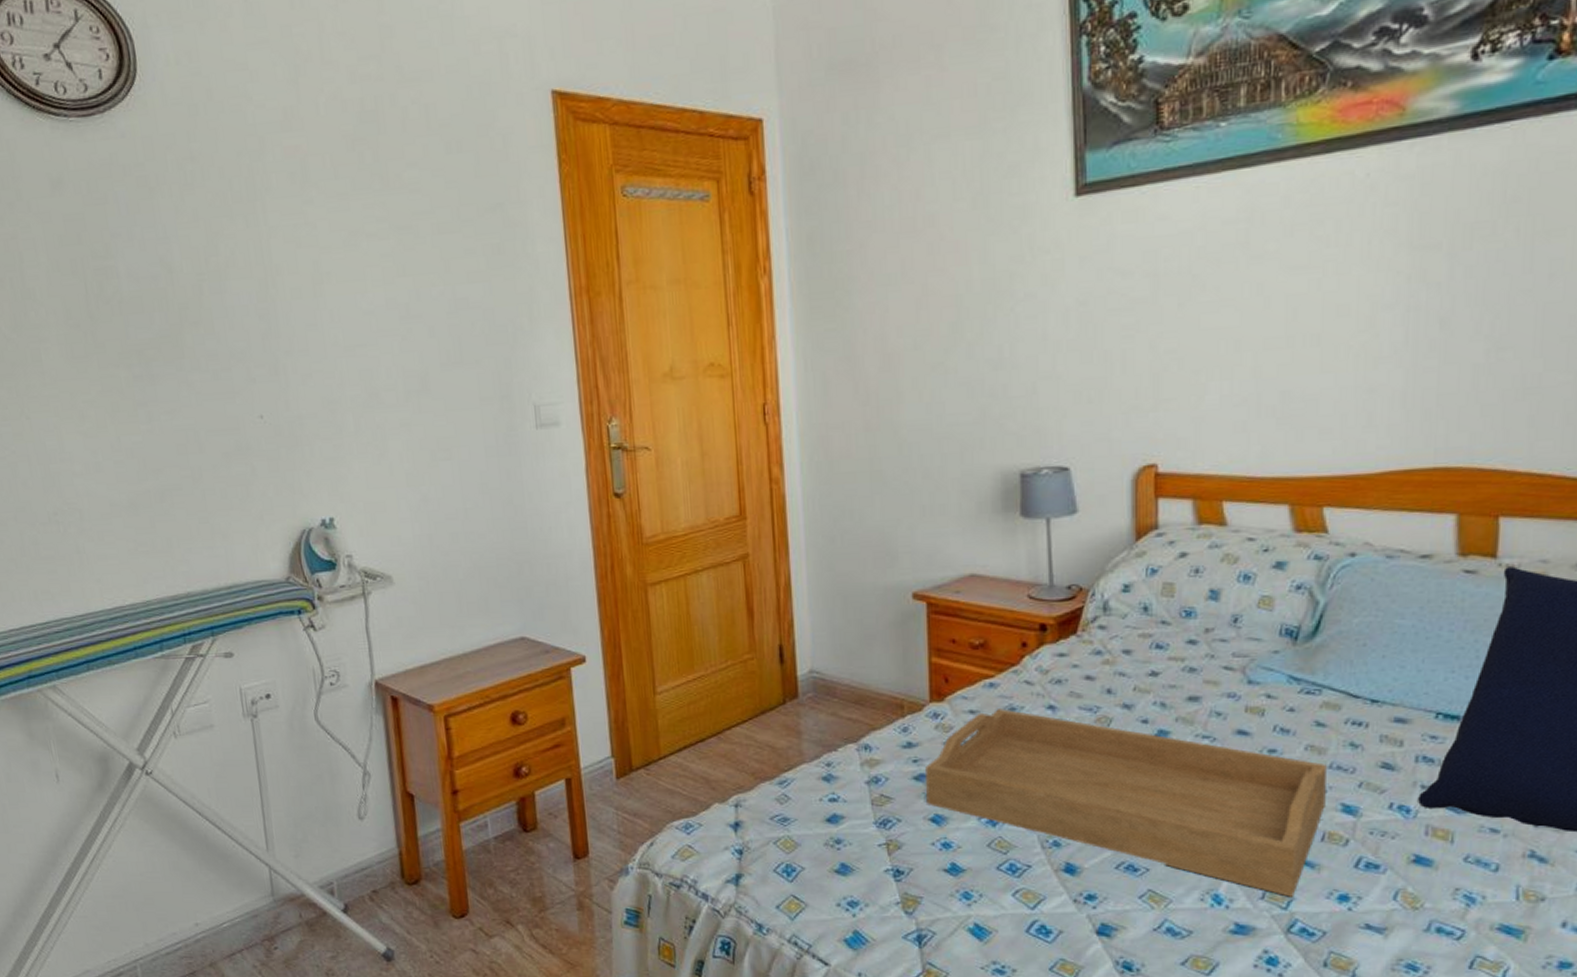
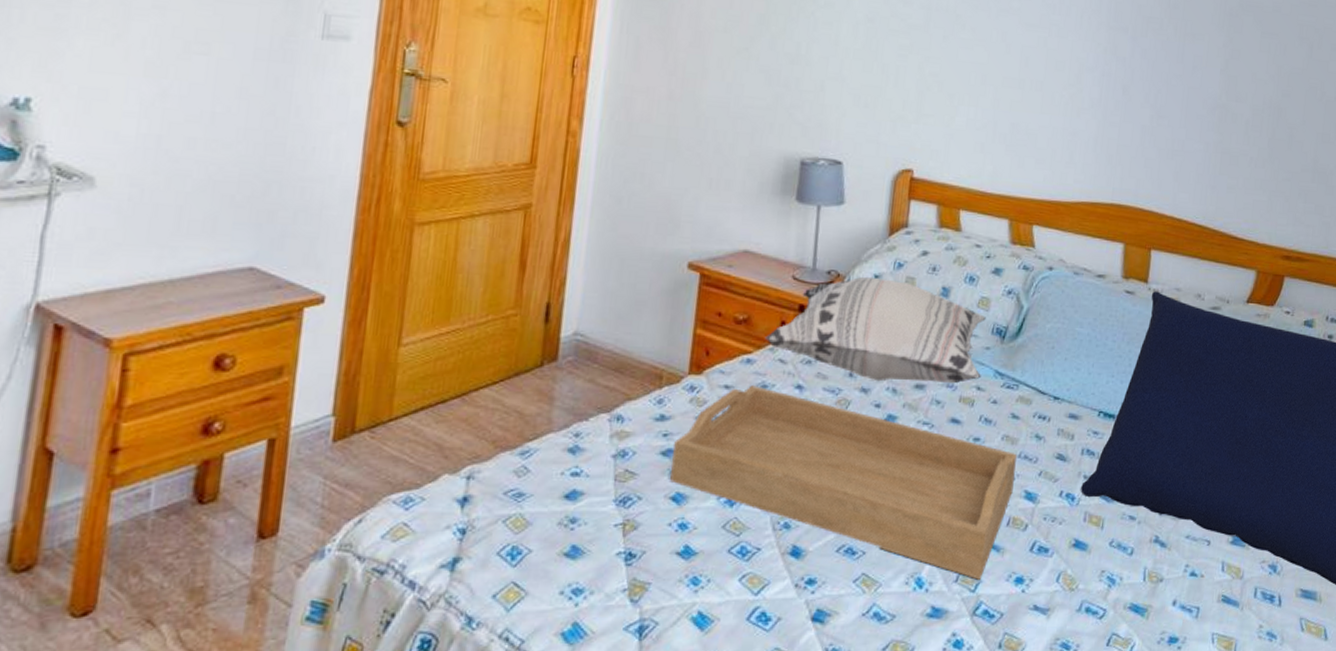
decorative pillow: none [1006,587,1271,697] -> present [765,276,986,384]

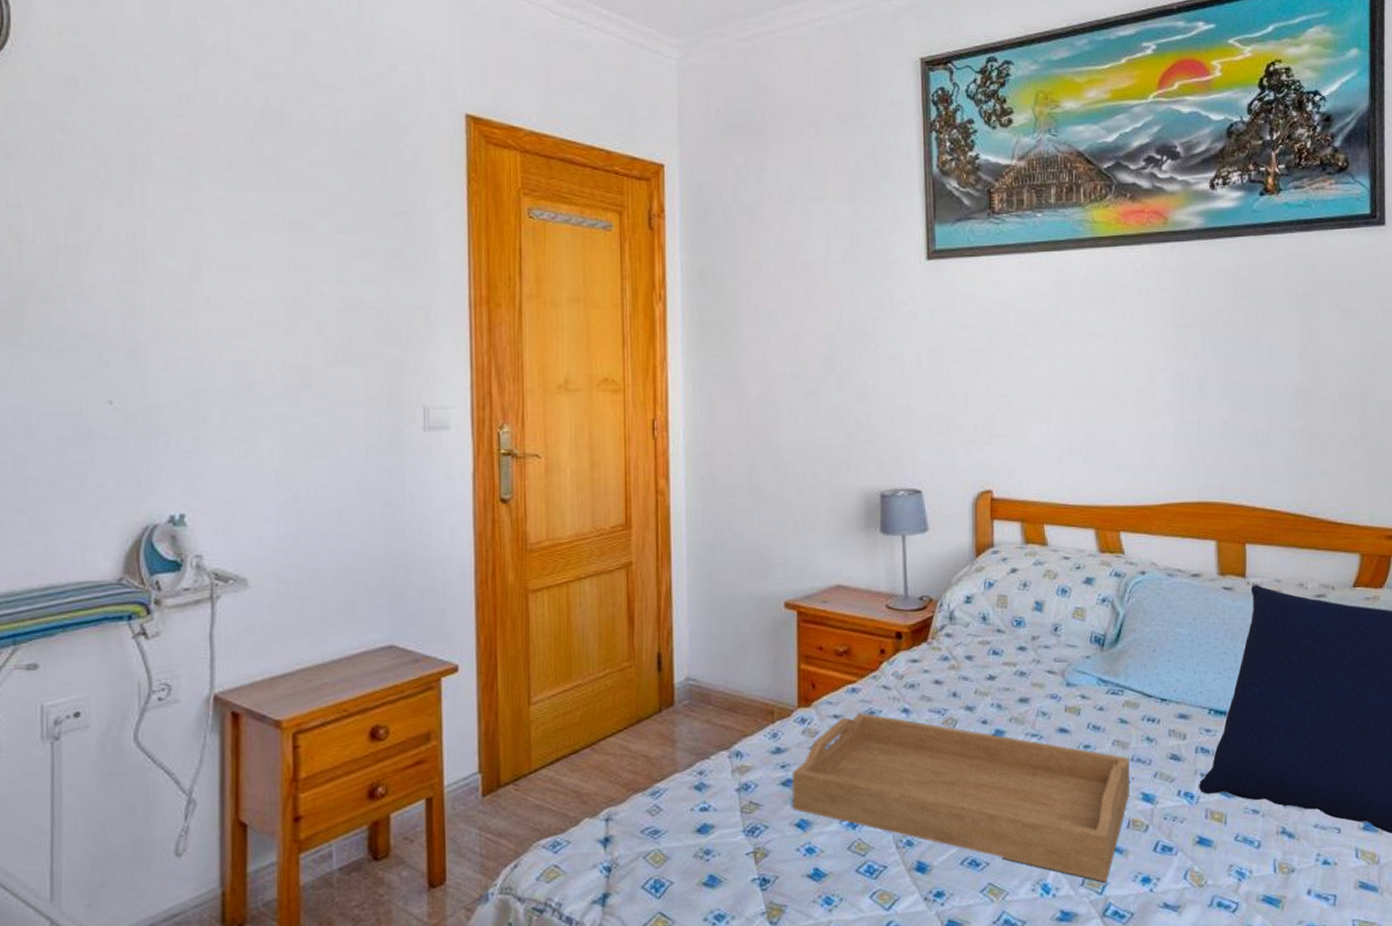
decorative pillow: present [765,276,986,384] -> none [867,598,1084,699]

